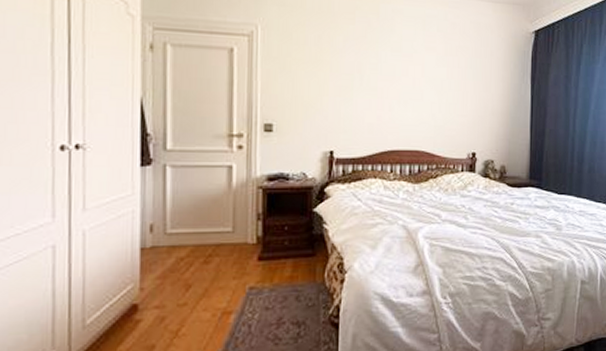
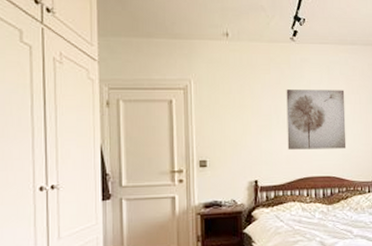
wall art: none [371,45,442,119] -> present [286,90,347,150]

